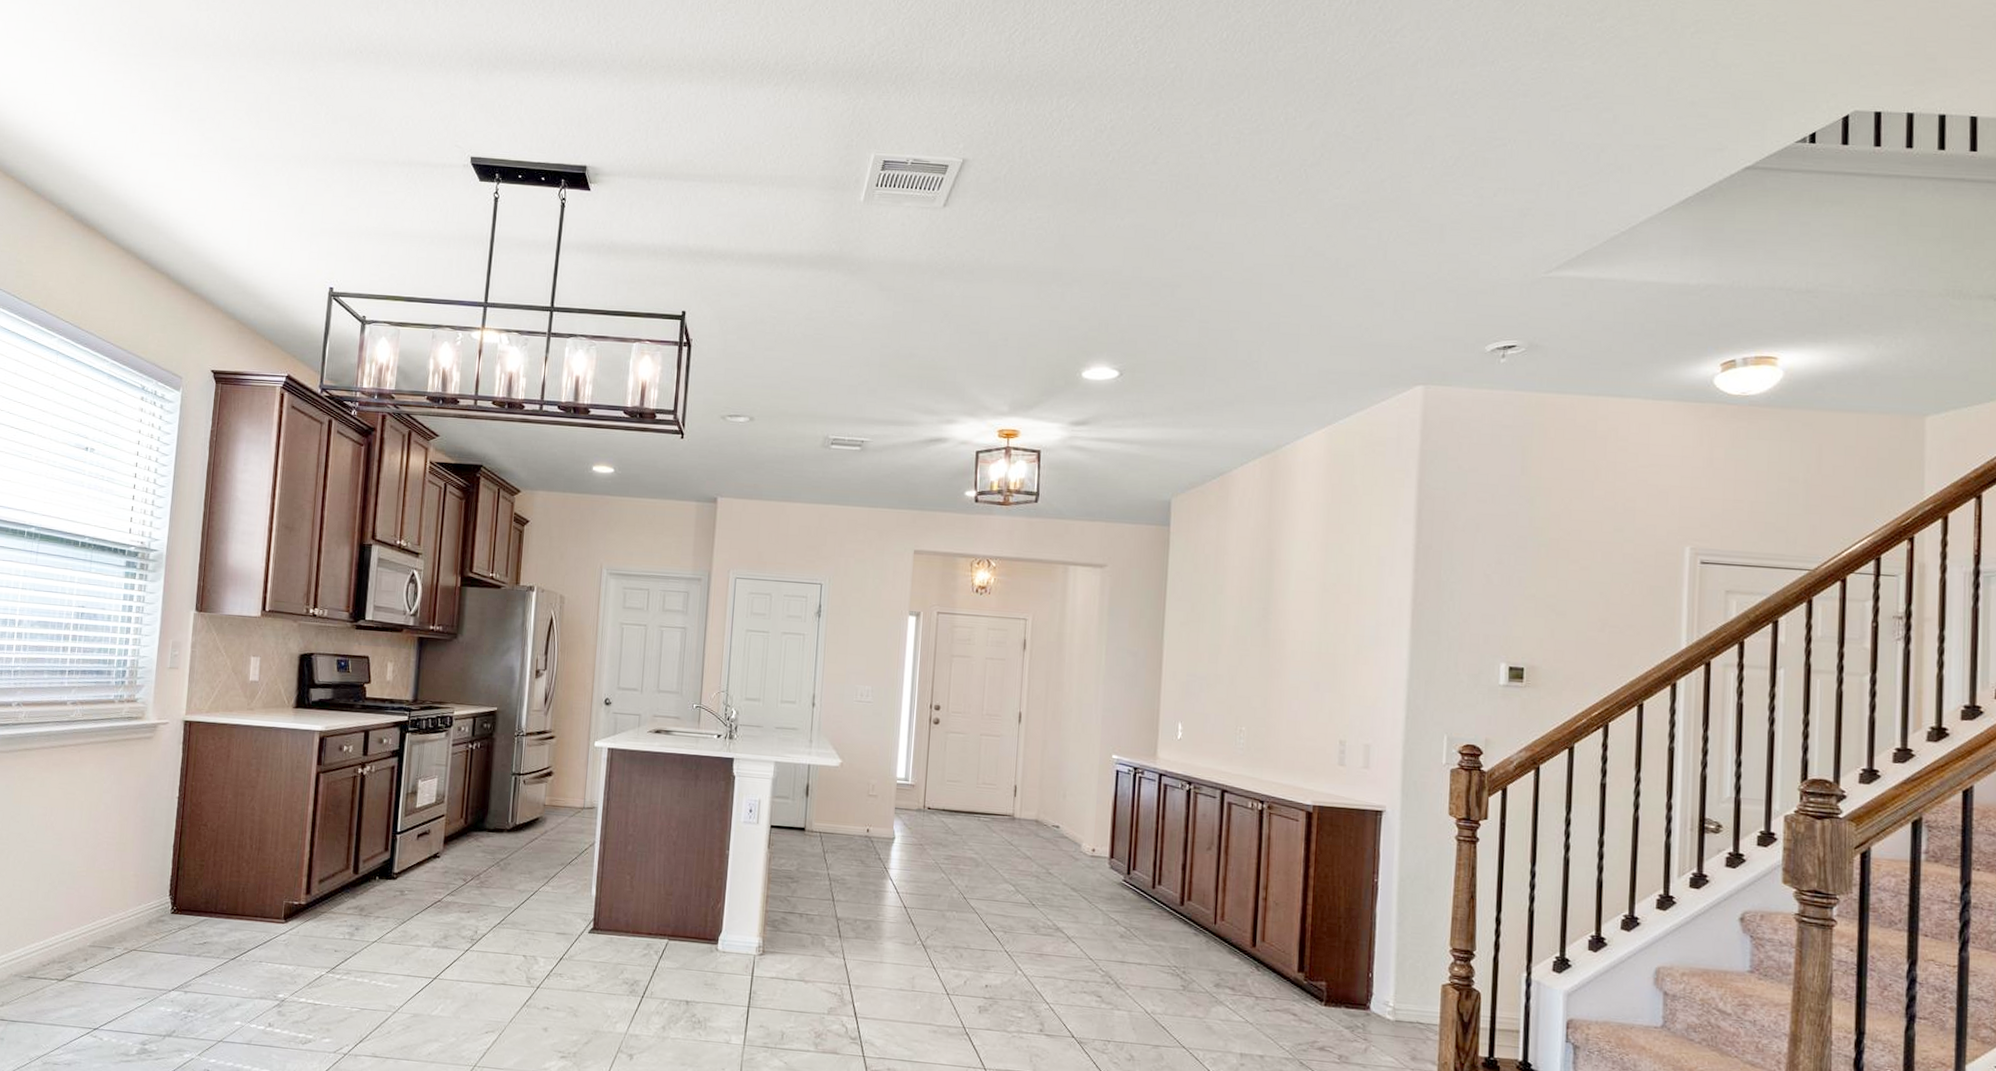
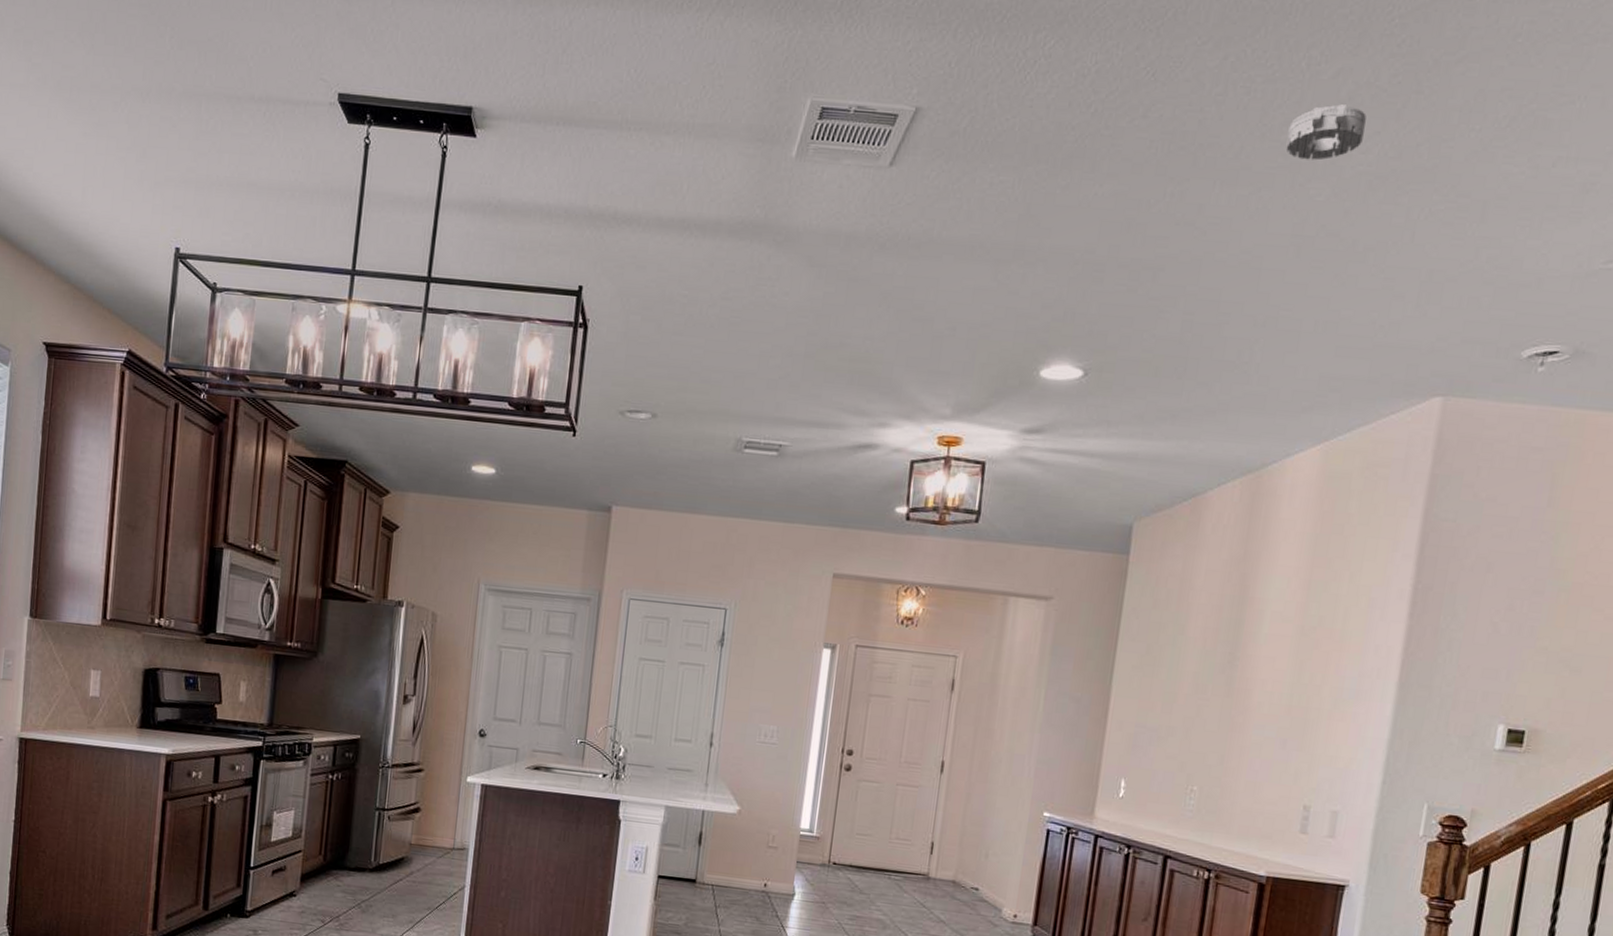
smoke detector: none [1273,150,1337,195] -> present [1286,104,1366,161]

